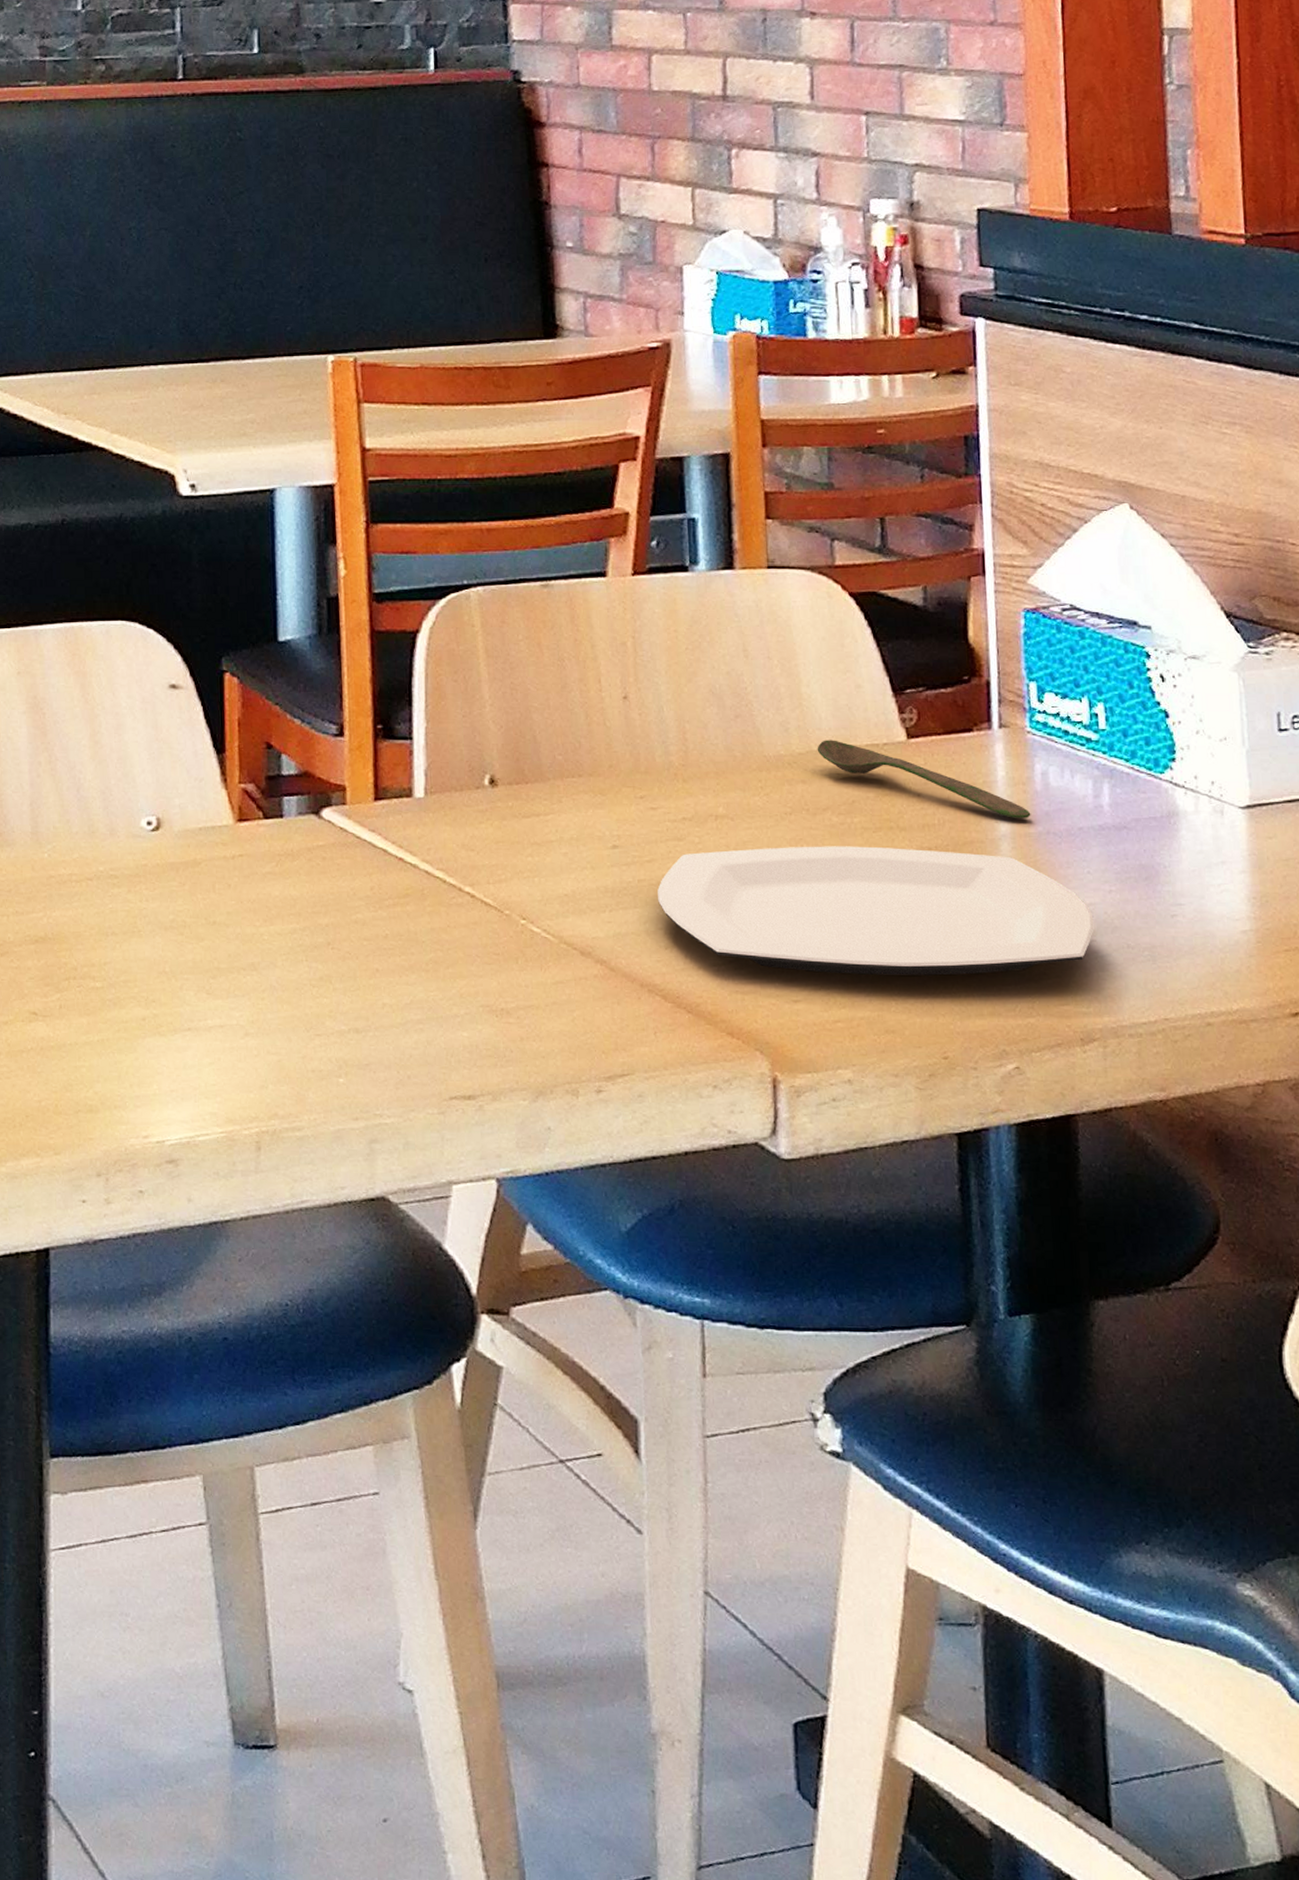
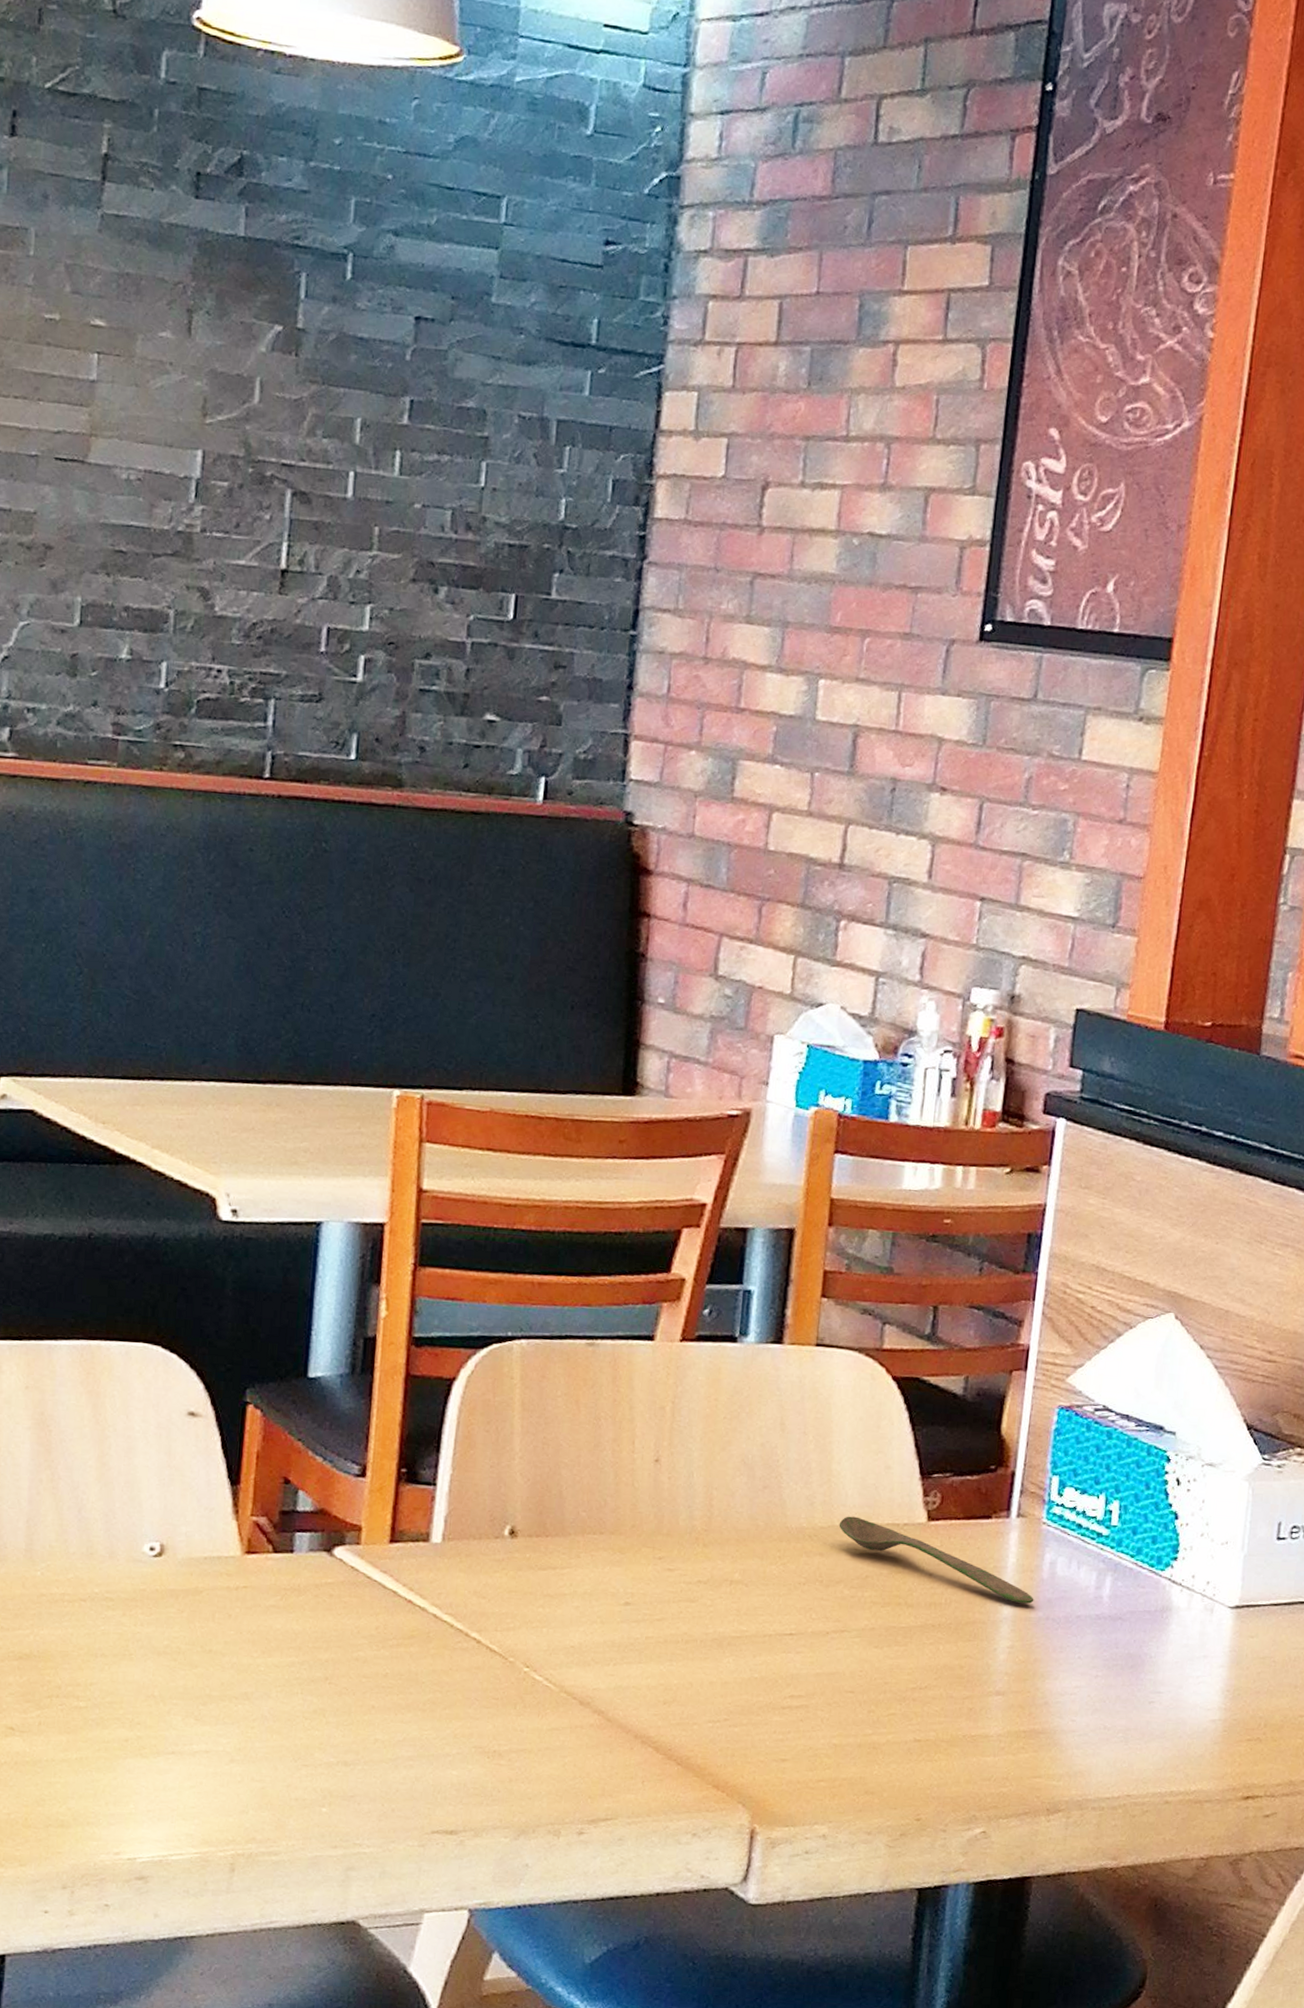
plate: present [657,846,1094,976] -> none [663,1614,1077,1745]

